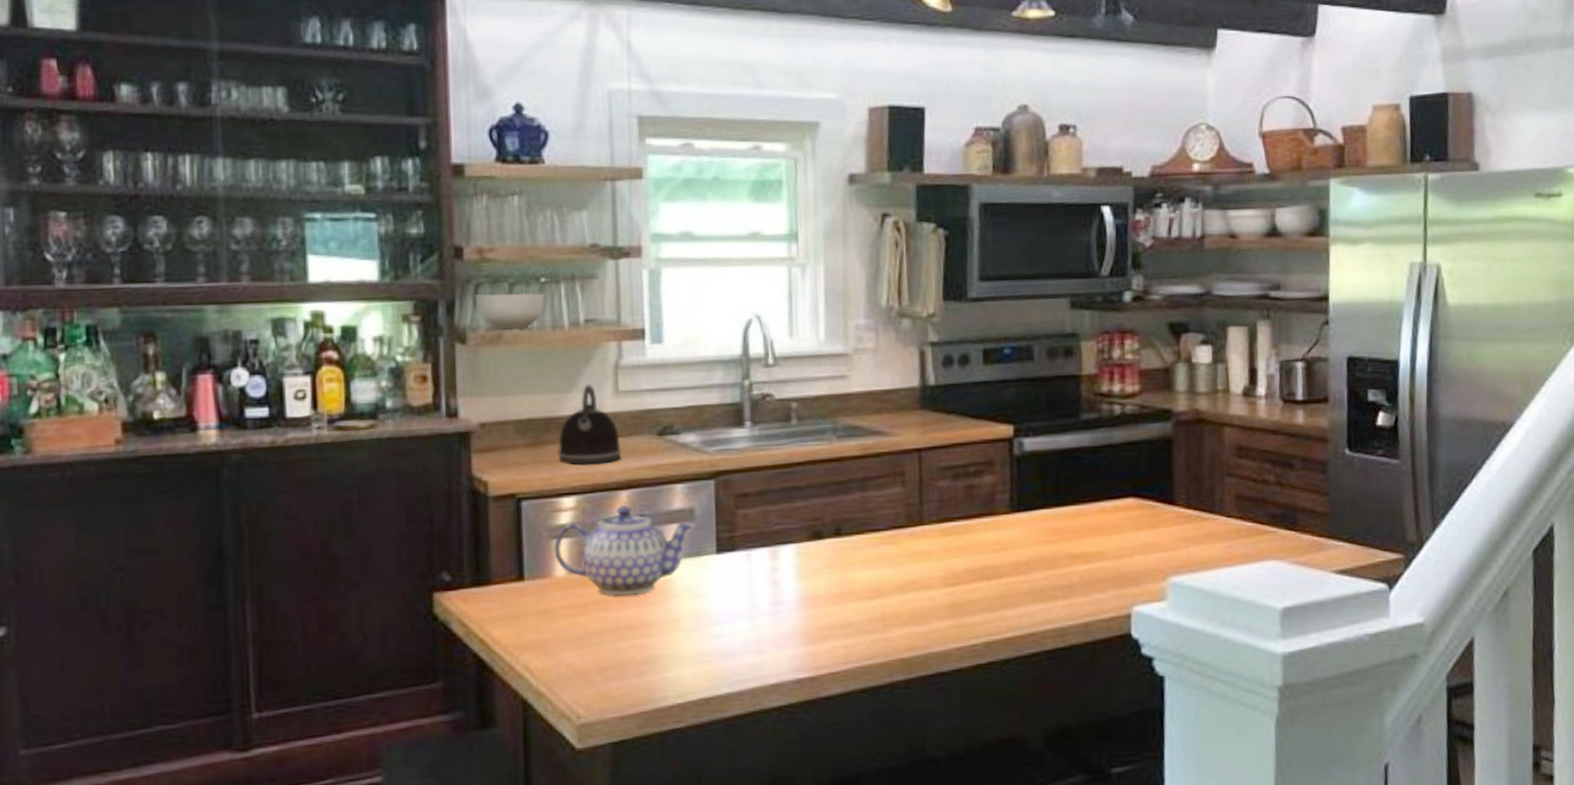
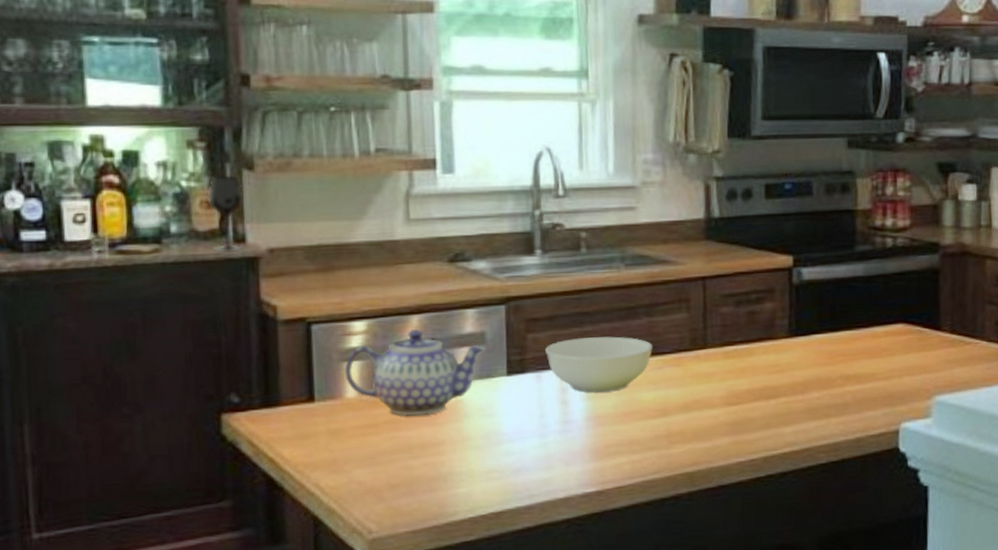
wine glass: none [421,349,458,428] -> present [207,175,245,253]
bowl: present [474,293,546,330] -> none [262,121,336,157]
kettle: present [557,385,622,466] -> none [348,212,414,291]
bowl: none [754,512,867,572] -> present [544,336,653,392]

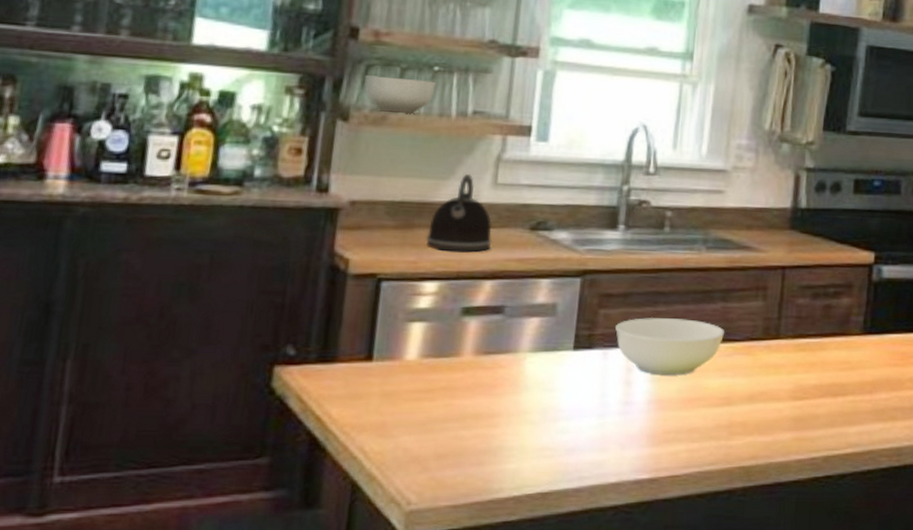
wine glass: present [207,175,245,253] -> none [295,123,335,201]
bowl: none [262,121,336,157] -> present [364,75,437,114]
teapot: present [344,329,487,416] -> none [407,294,557,384]
kettle: none [348,212,414,291] -> present [426,174,493,252]

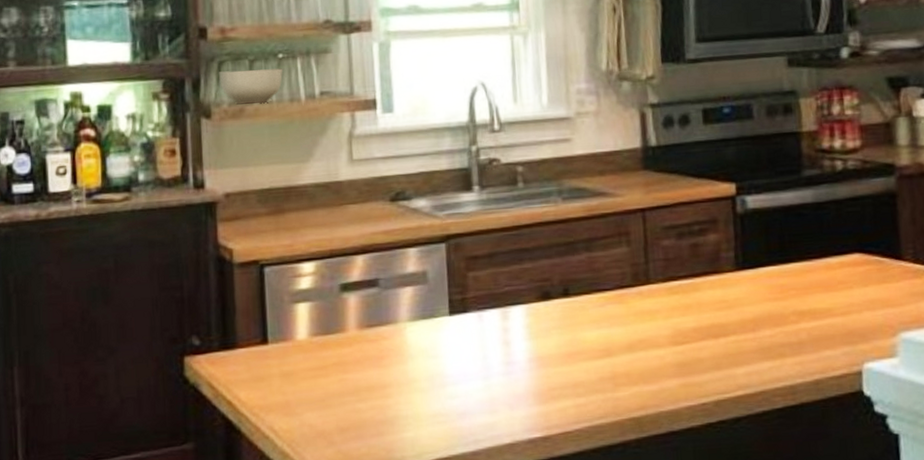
kettle: present [426,174,493,252] -> none [297,154,358,232]
bowl: present [614,318,725,375] -> none [485,273,594,332]

